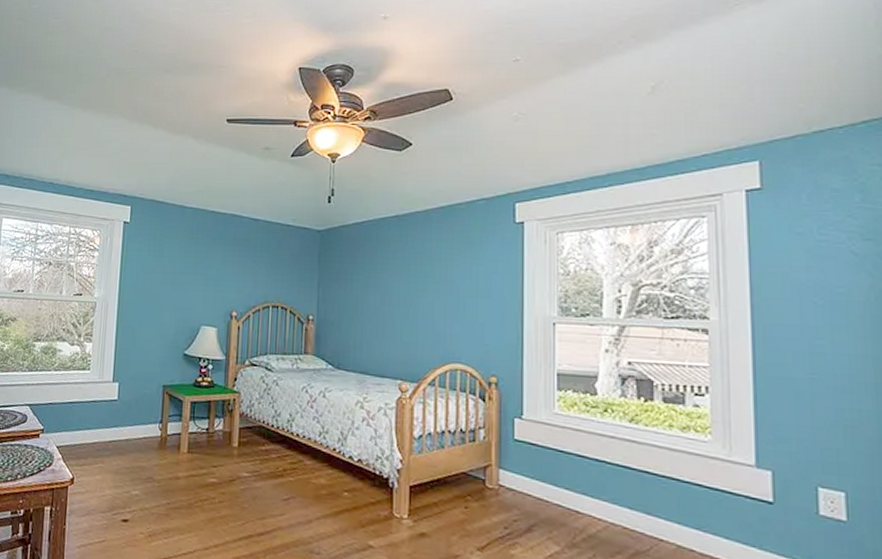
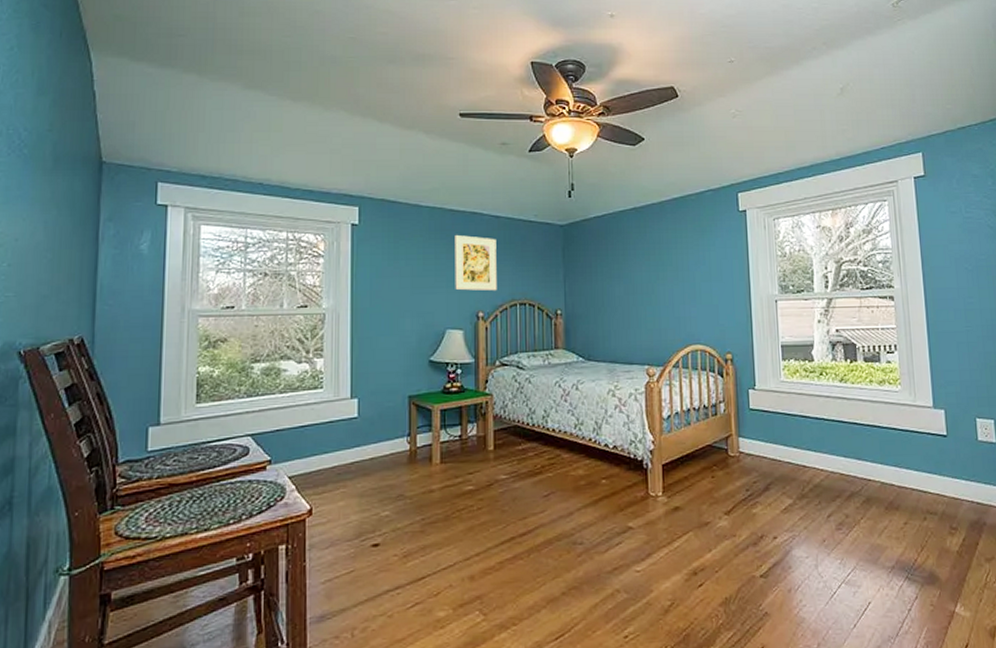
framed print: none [212,235,254,292] -> present [455,234,497,291]

